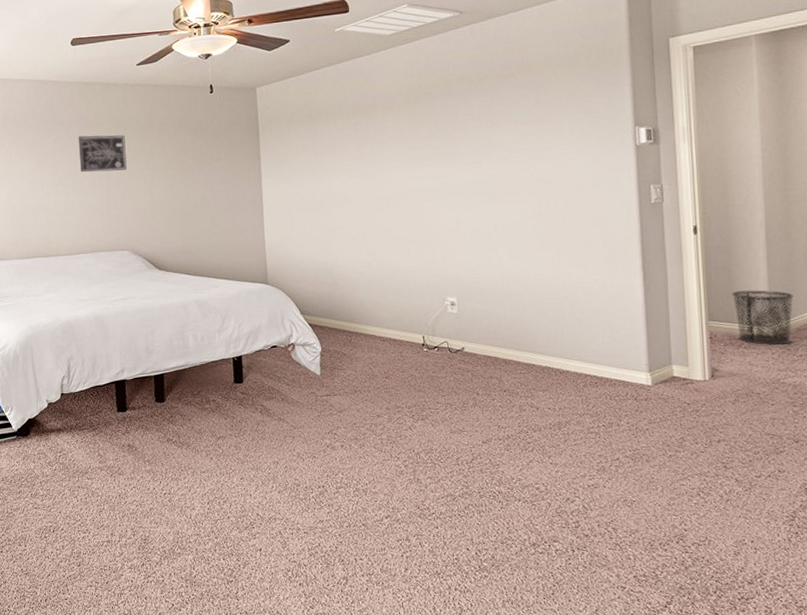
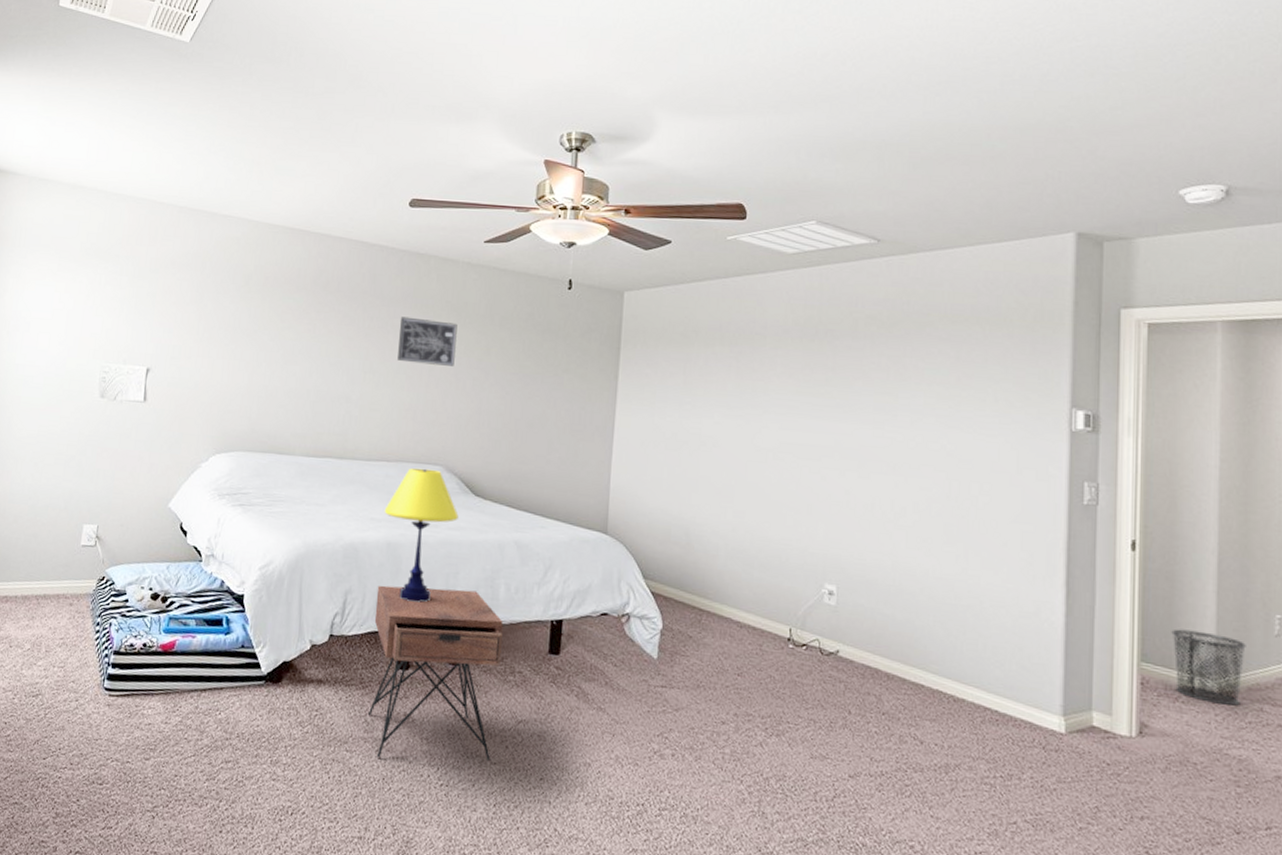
table lamp: none [88,254,148,359] -> present [384,468,459,603]
nightstand: none [92,344,200,481] -> present [369,585,504,762]

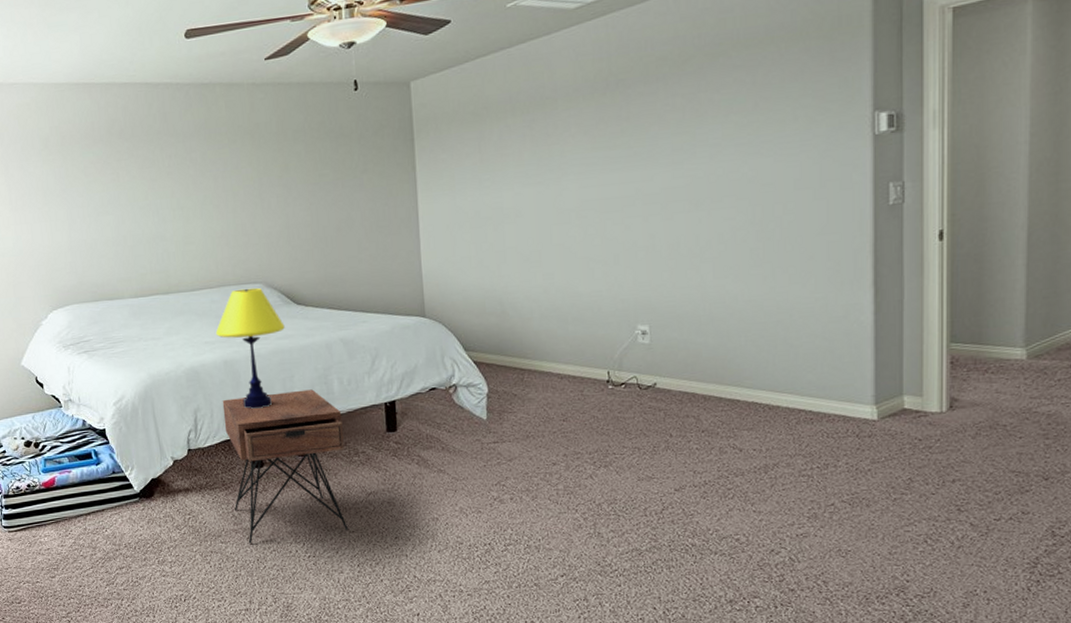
wall art: present [397,316,458,366] -> none [197,146,256,193]
waste bin: present [1171,629,1246,706] -> none [980,304,1056,369]

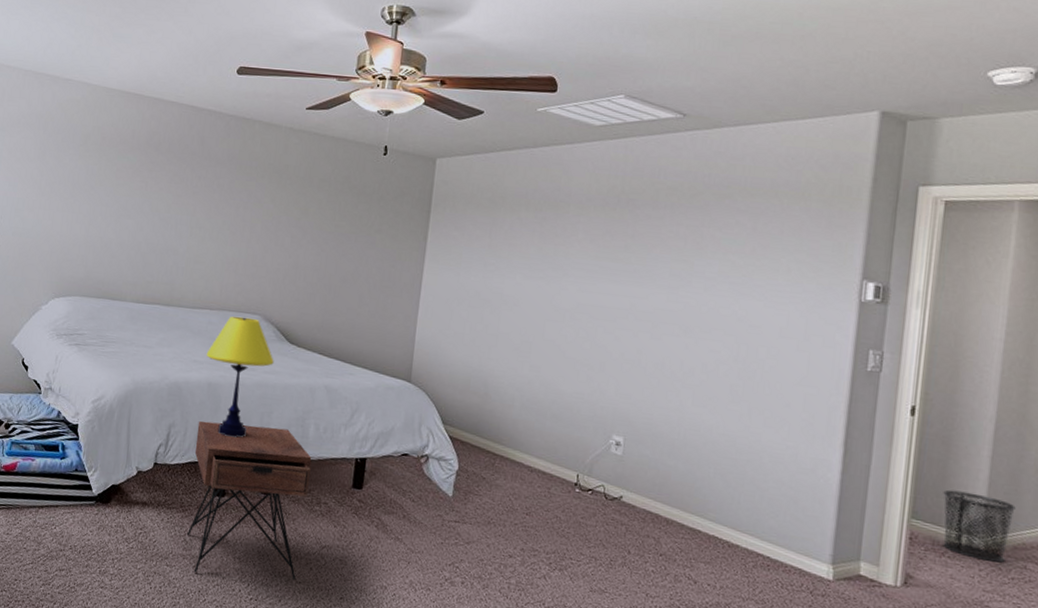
waste bin: none [980,304,1056,369] -> present [943,489,1016,563]

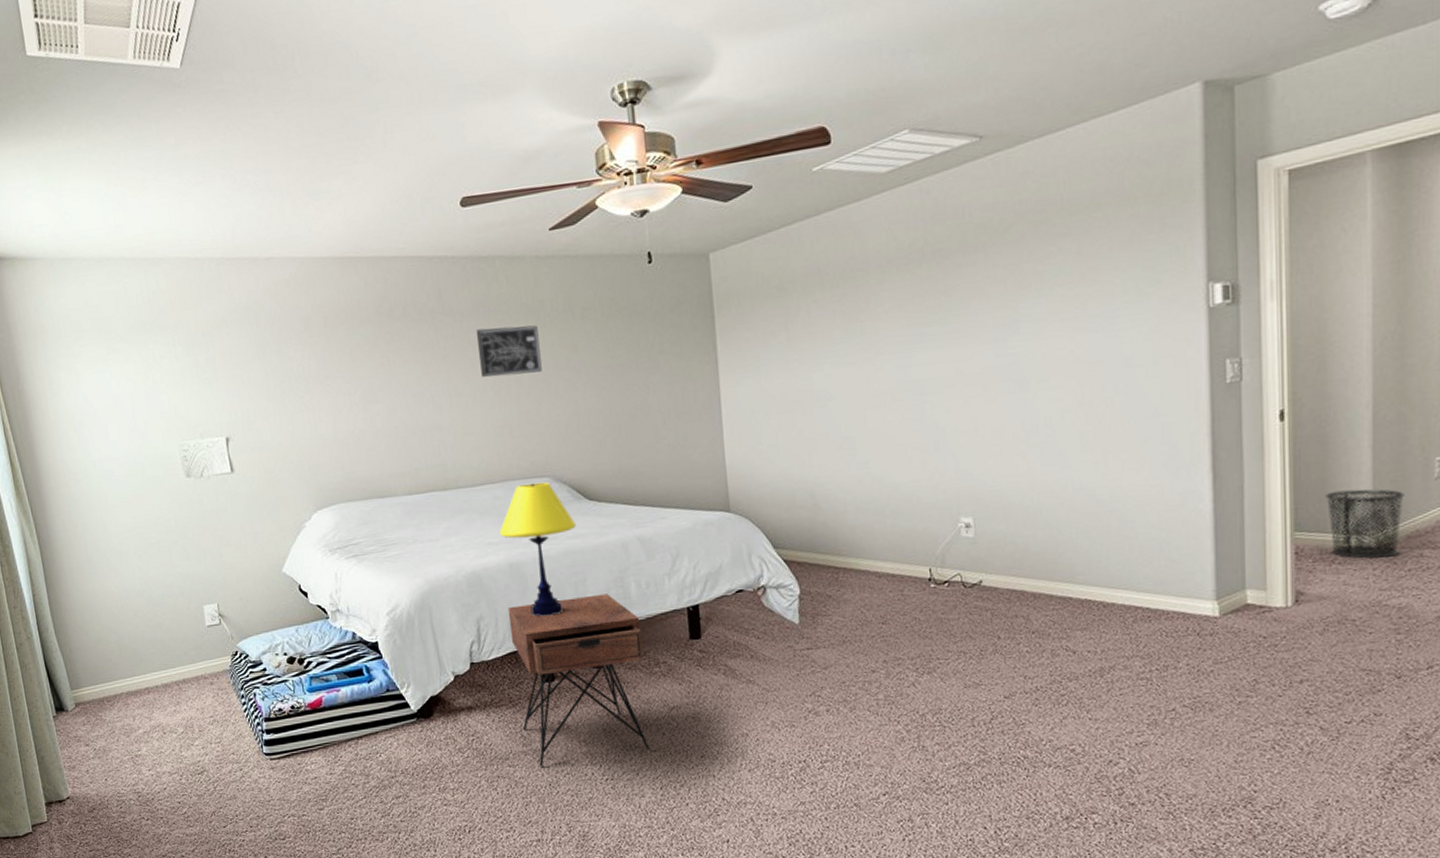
wall art: none [222,177,279,224] -> present [475,325,542,377]

